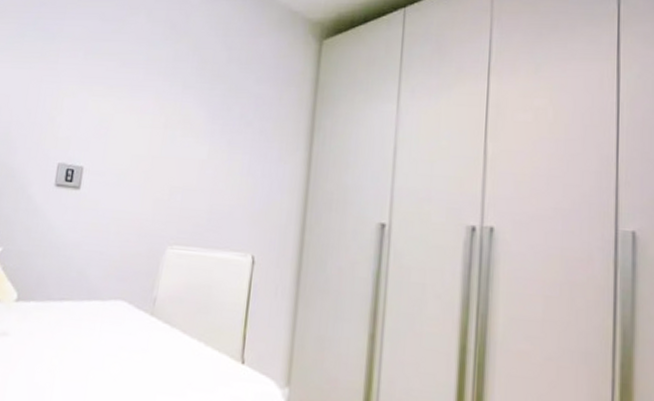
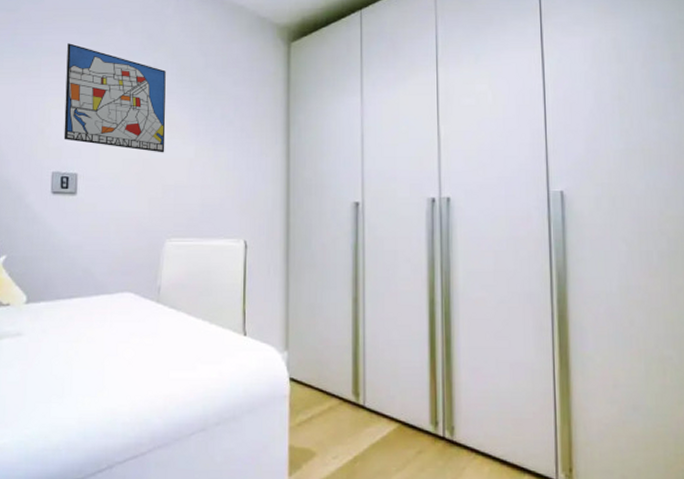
wall art: none [73,29,186,152] -> present [63,43,166,153]

